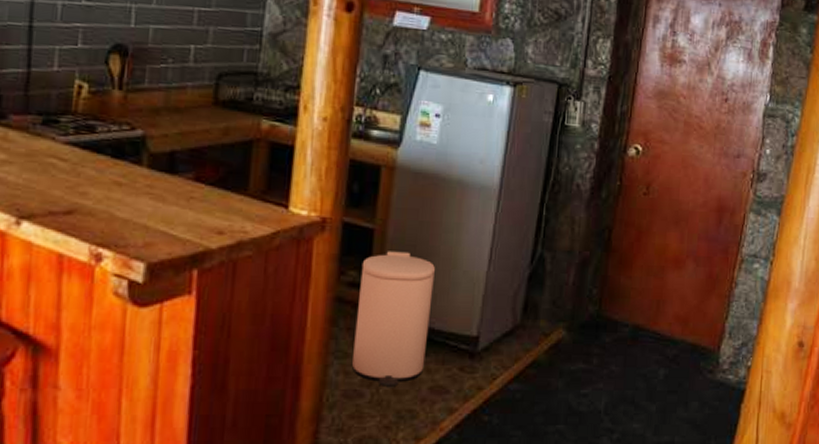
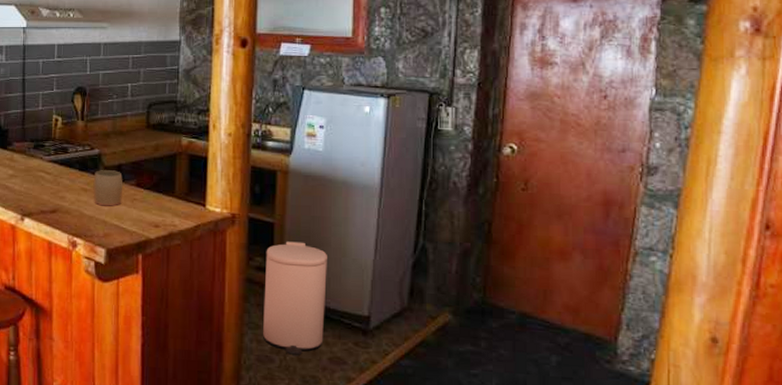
mug: none [131,158,177,207] -> present [93,170,124,206]

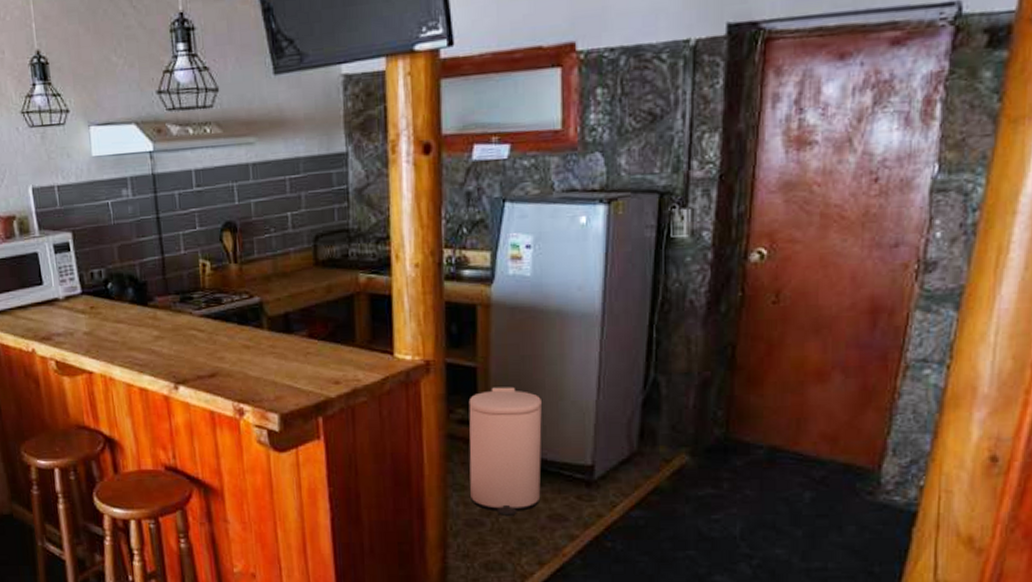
mug: present [93,170,124,206] -> none [256,320,293,364]

